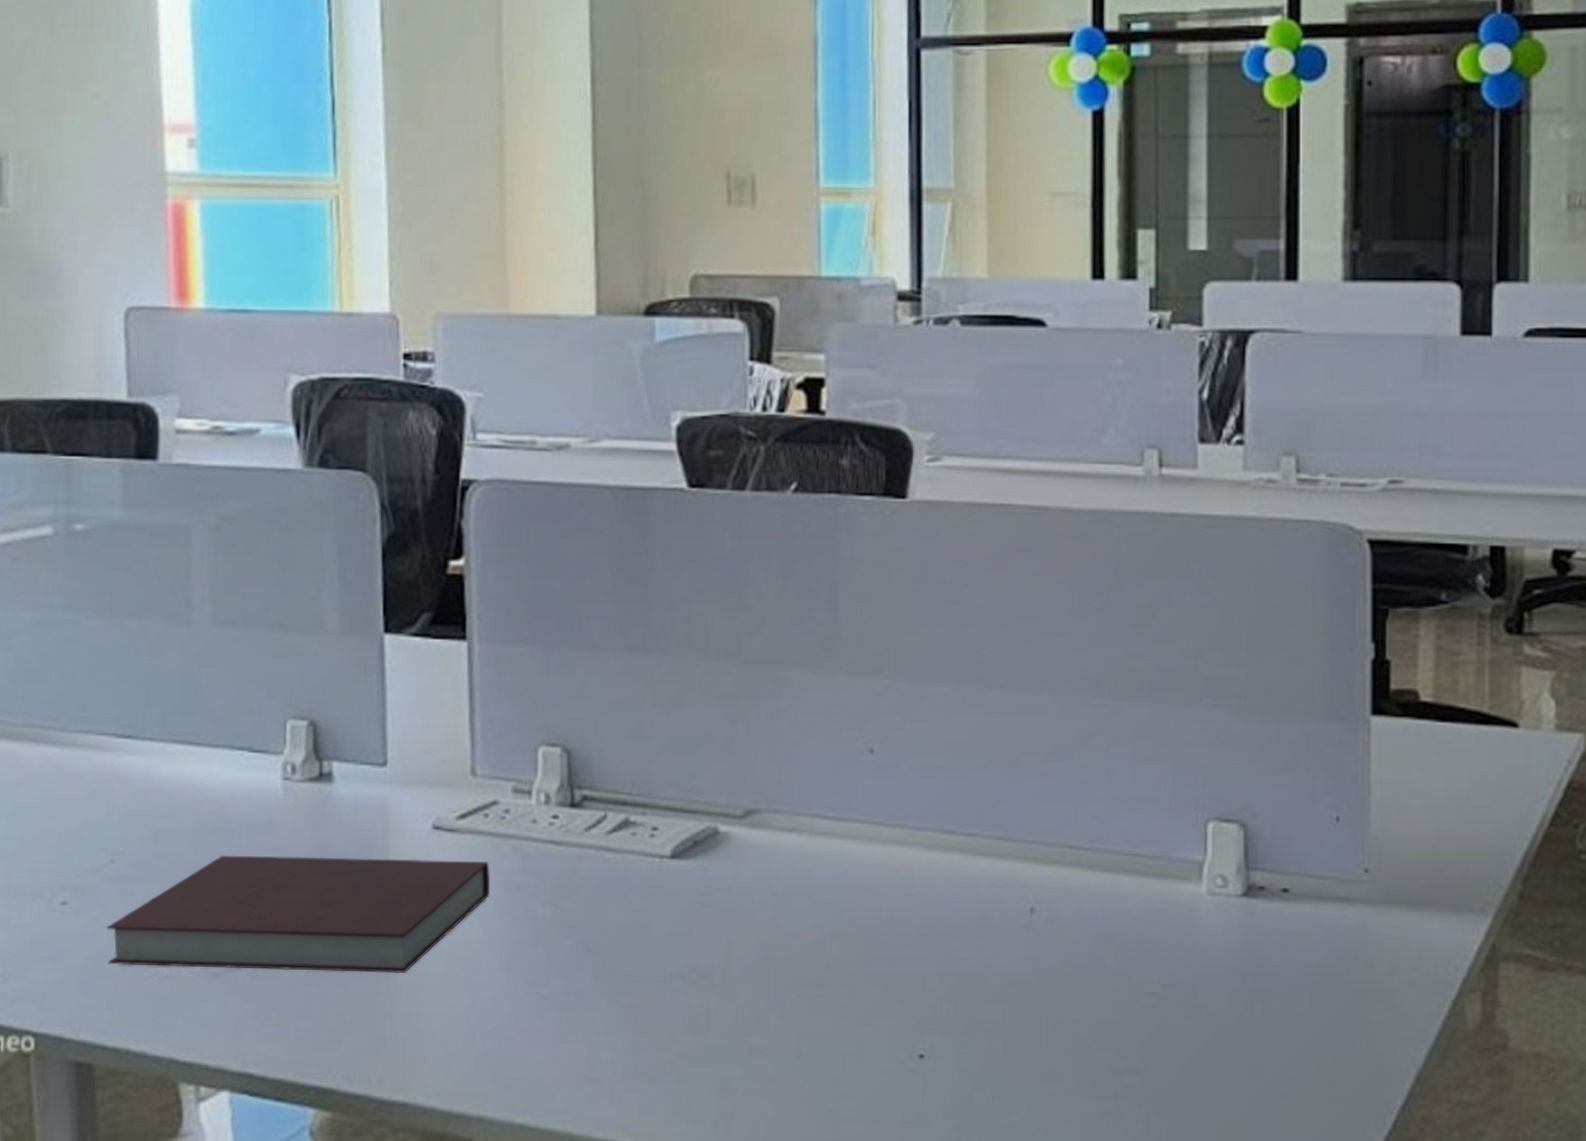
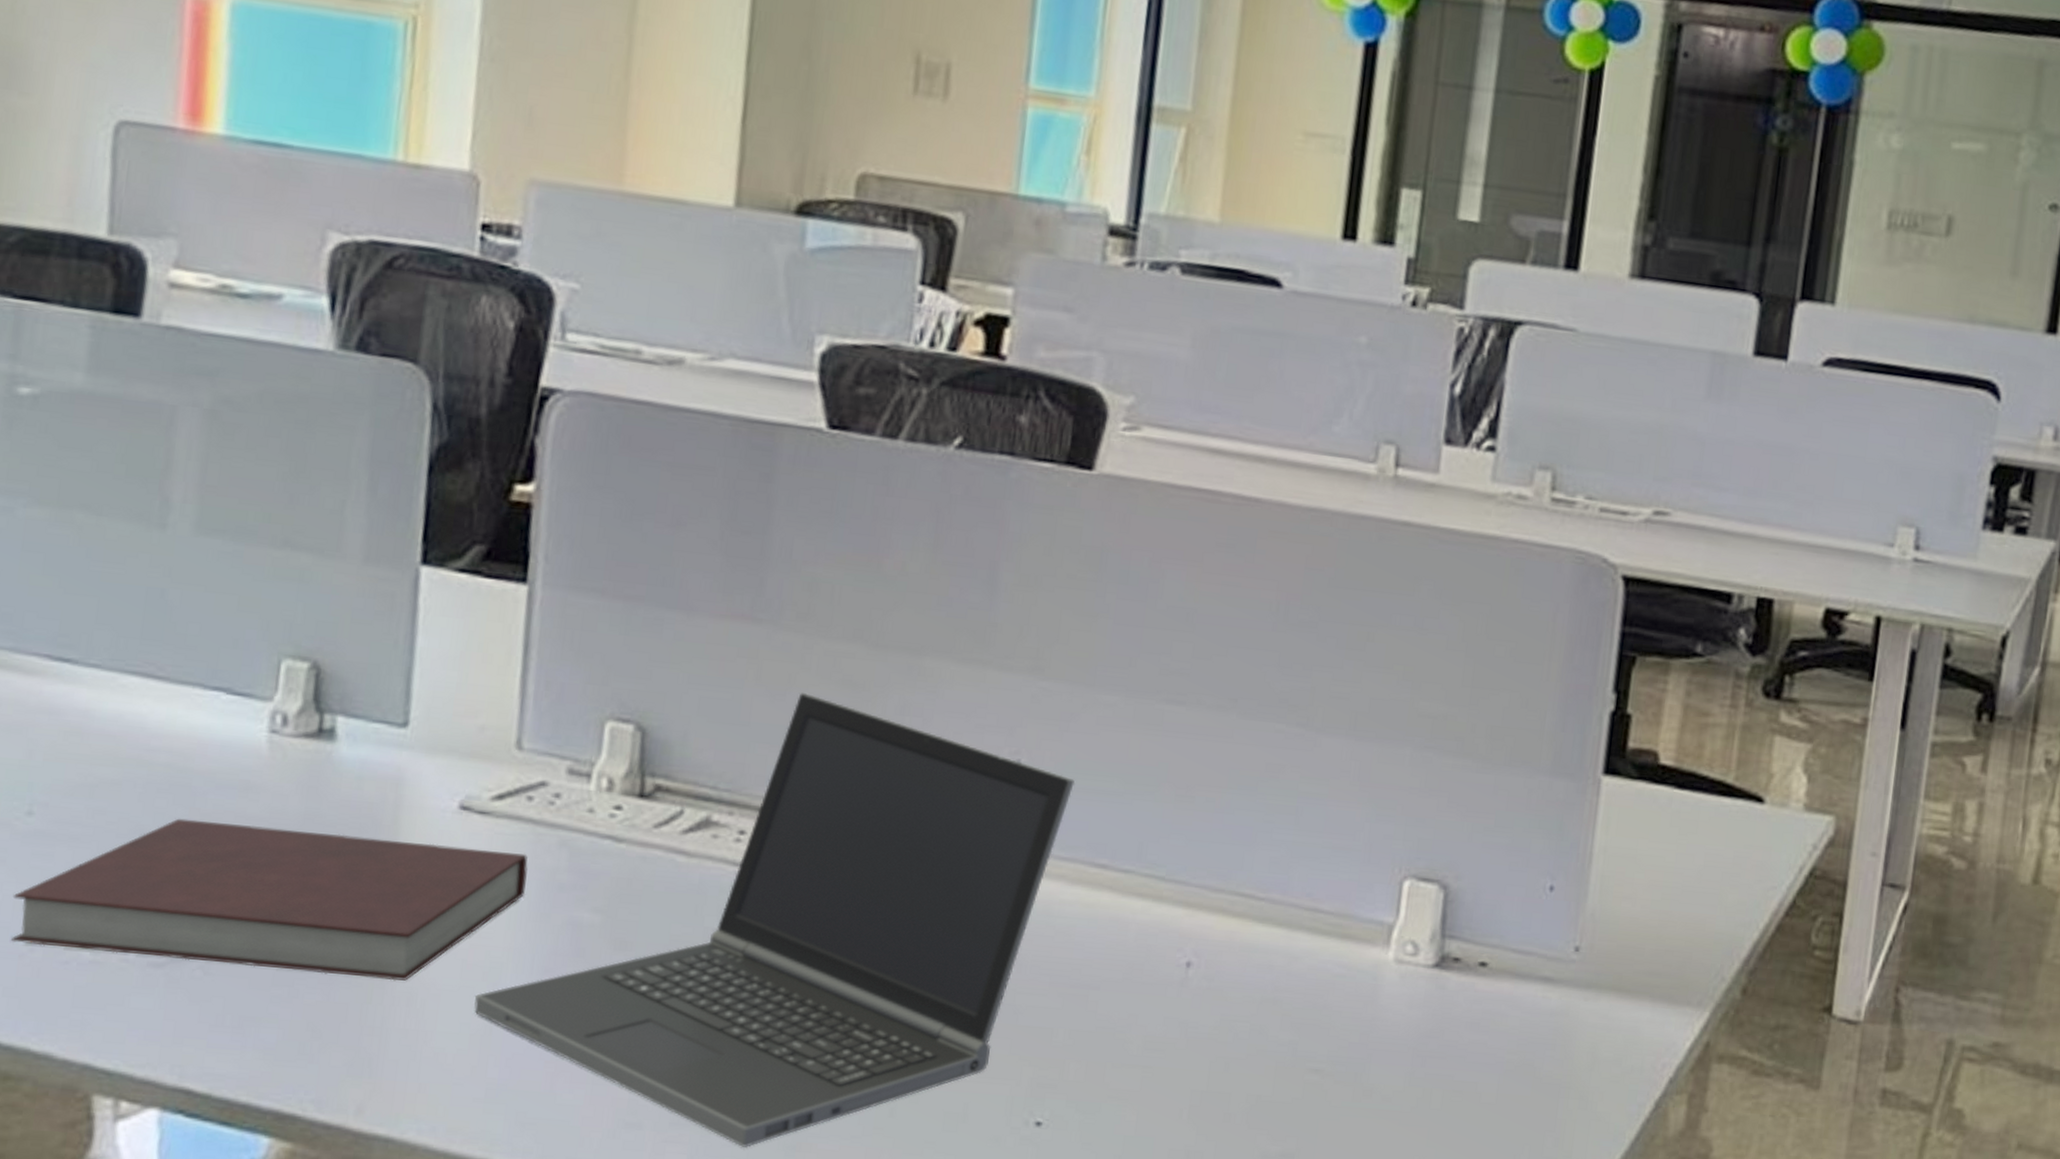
laptop computer: none [459,707,921,1092] -> present [474,692,1076,1147]

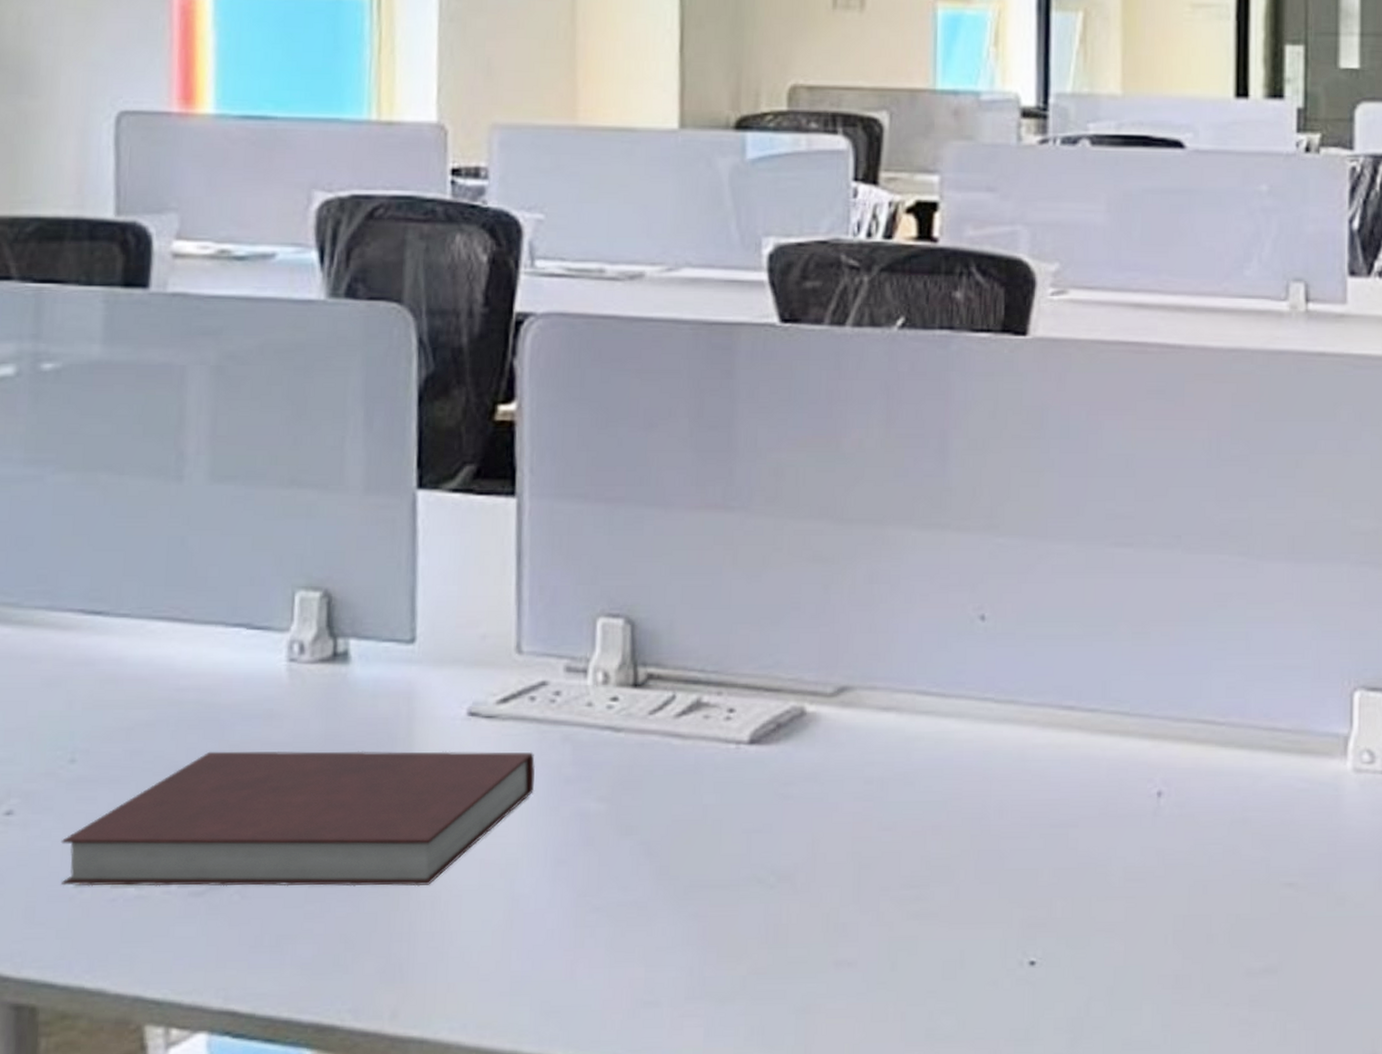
laptop computer: present [474,692,1076,1147] -> none [494,571,1038,1014]

